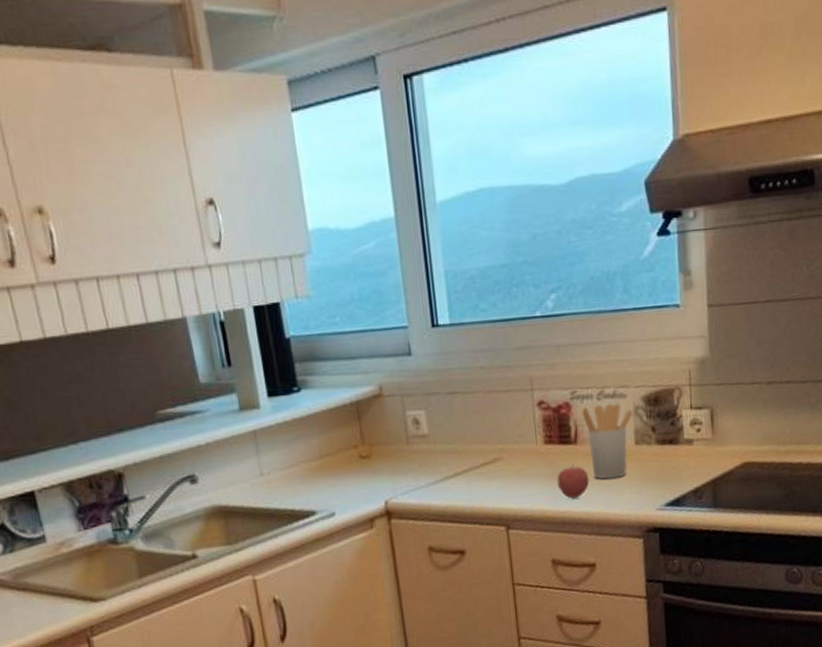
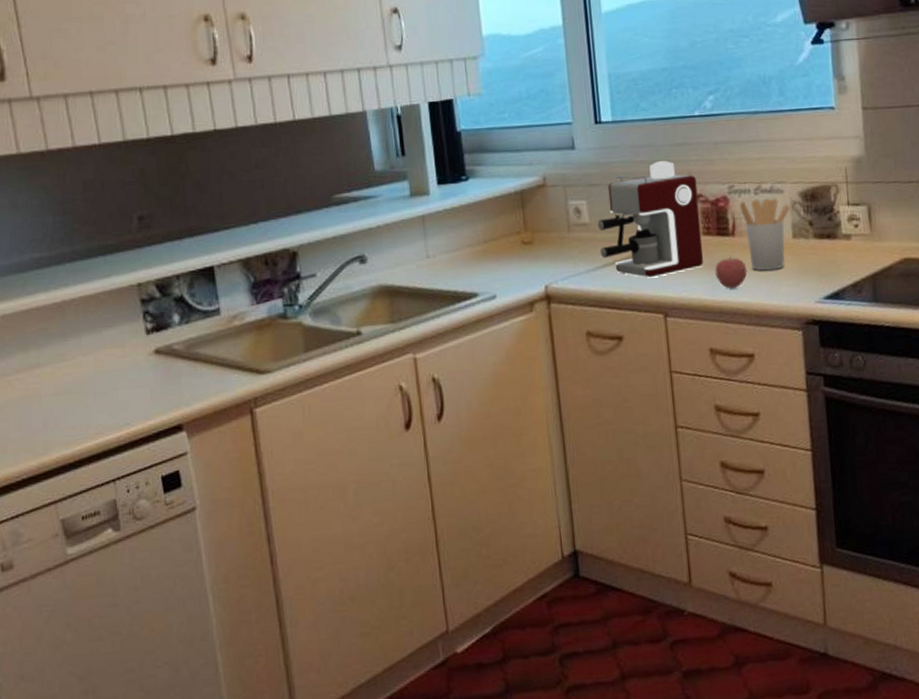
coffee maker: none [436,366,546,490] -> present [597,161,704,278]

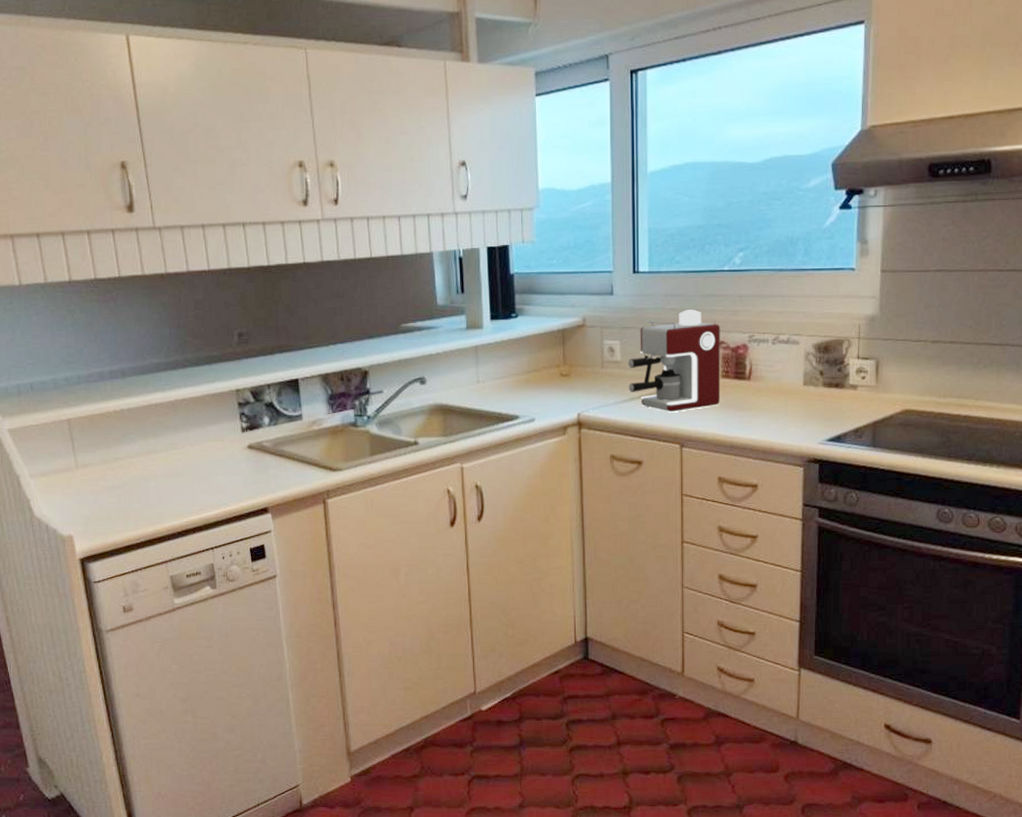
apple: present [715,255,747,289] -> none [730,397,759,427]
utensil holder: present [739,197,790,271] -> none [757,348,804,413]

